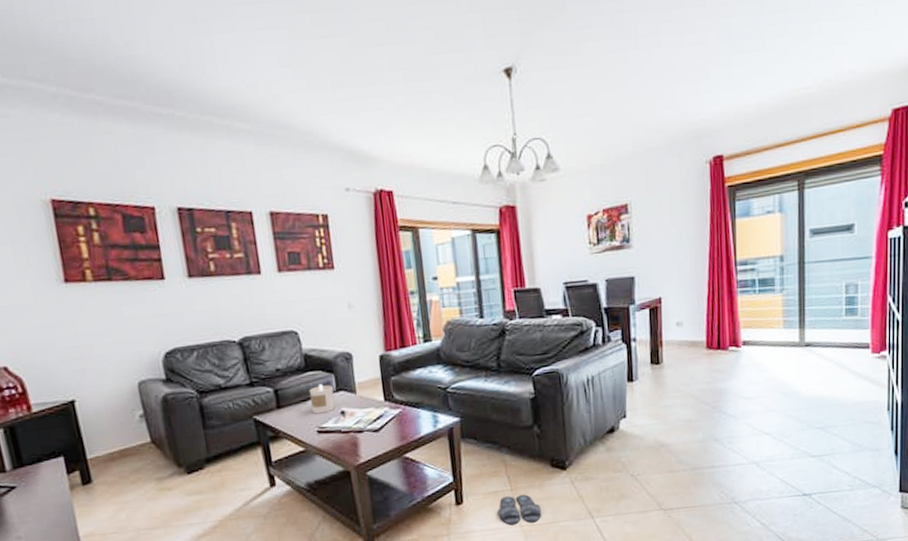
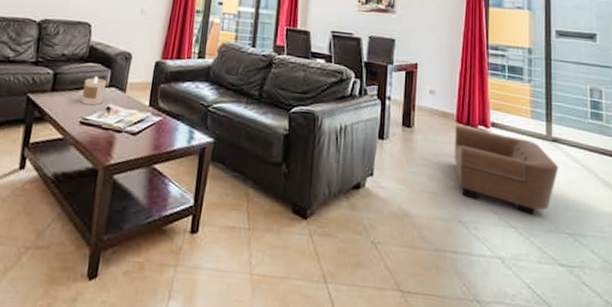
slippers: present [497,494,542,525] -> none [230,235,275,274]
dog bed: none [705,350,812,419] -> present [454,124,559,215]

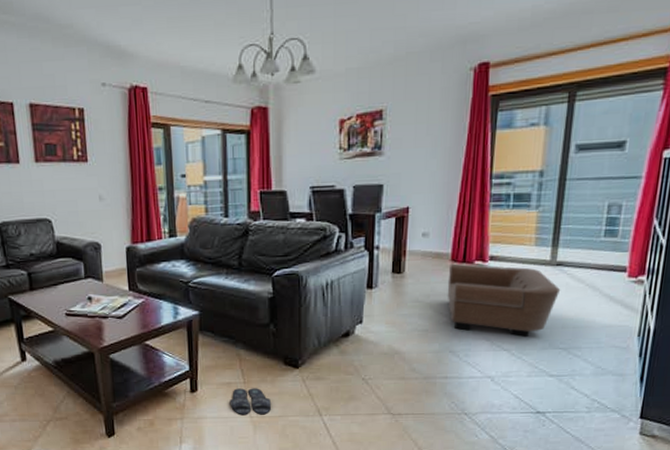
candle: present [81,75,107,106] -> none [59,269,83,298]
slippers: none [230,235,275,274] -> present [229,388,272,415]

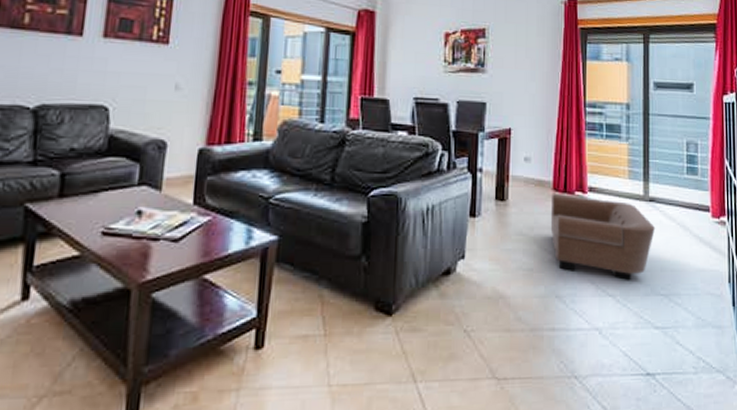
slippers: present [229,388,272,415] -> none [304,343,357,383]

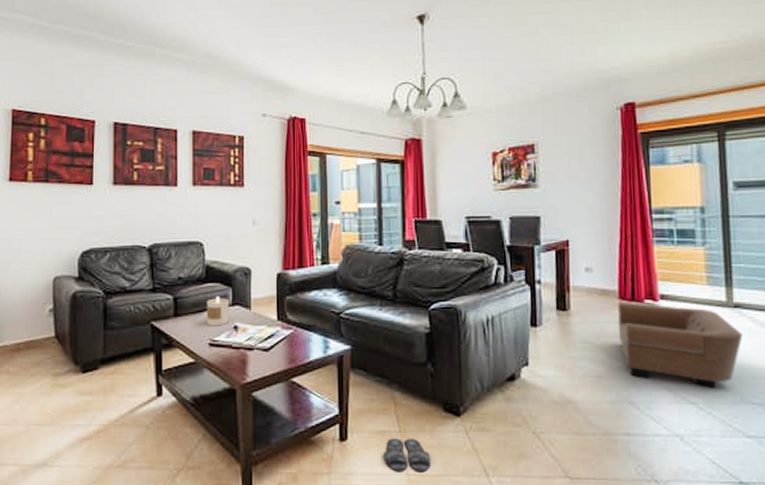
candle: none [101,172,135,210] -> present [206,295,229,326]
slippers: none [304,343,357,383] -> present [383,438,431,473]

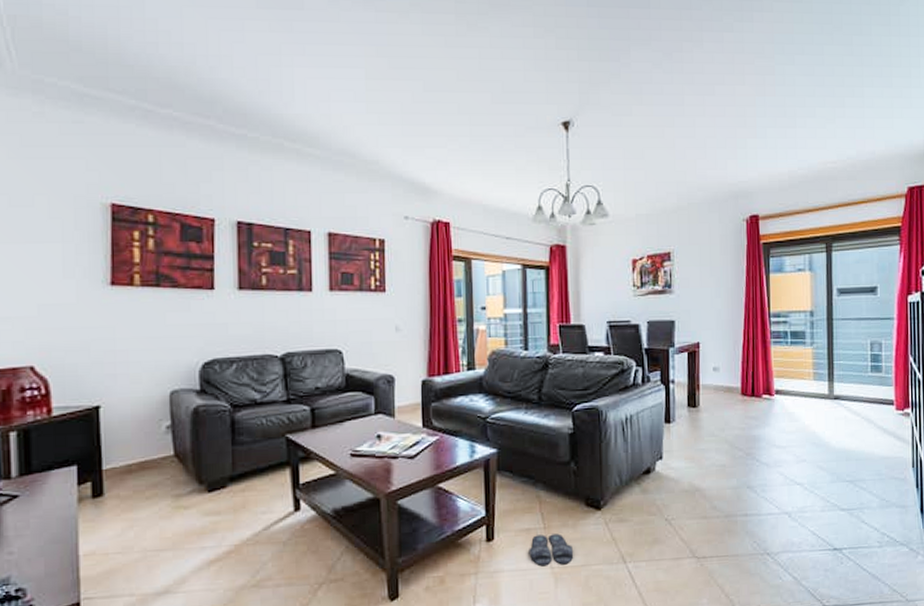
candle: present [206,295,229,326] -> none [346,404,372,436]
dog bed: present [617,301,744,388] -> none [740,397,841,470]

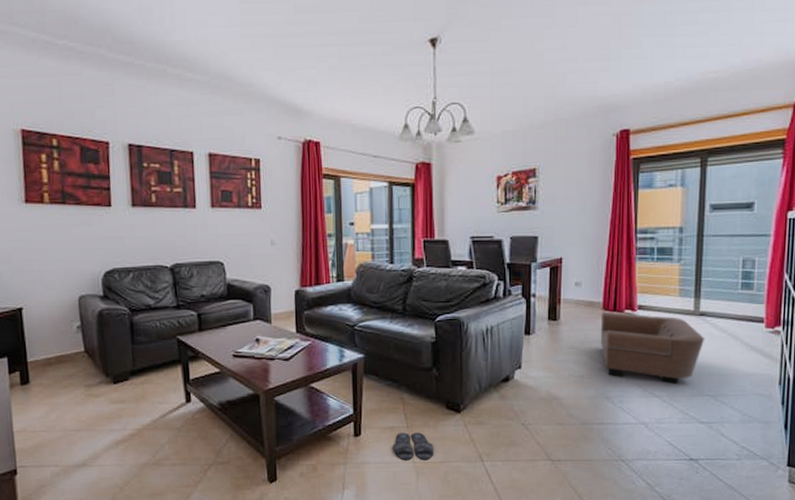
dog bed: none [740,397,841,470] -> present [600,312,705,384]

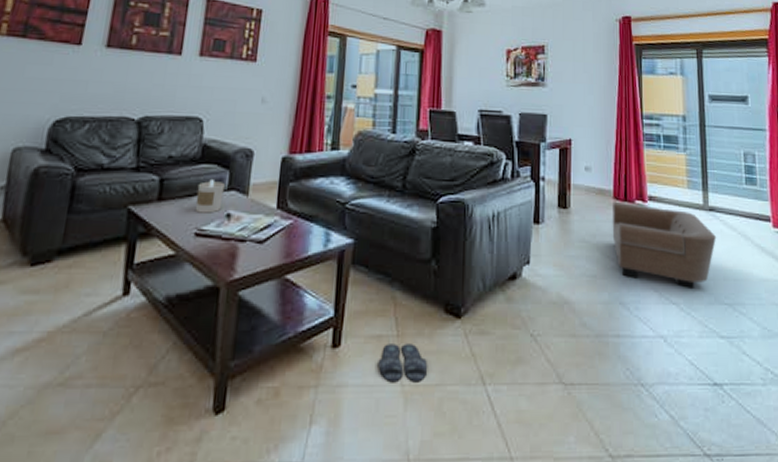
candle: none [229,311,251,339] -> present [195,178,225,213]

